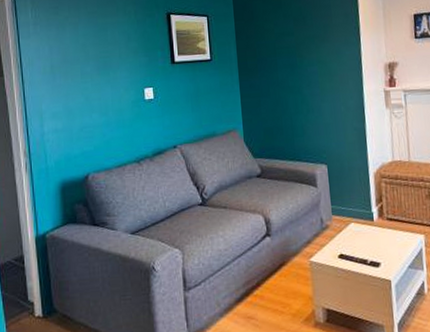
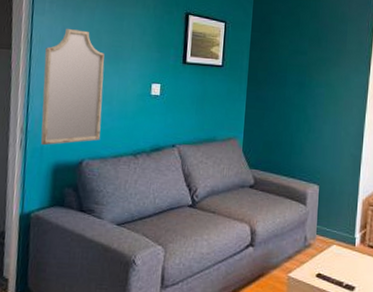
home mirror: none [36,46,101,166] -> present [40,29,105,146]

